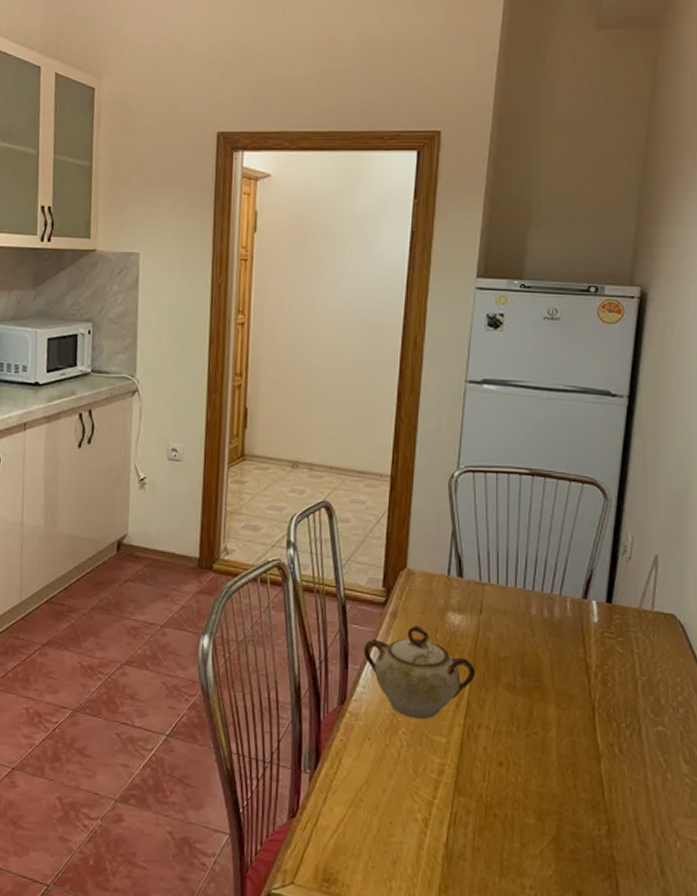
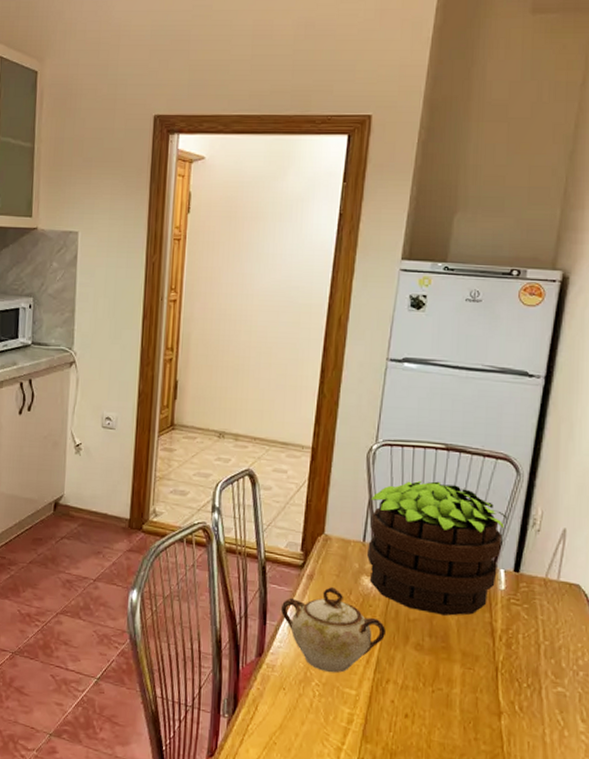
potted plant: none [453,508,597,653] -> present [367,480,508,616]

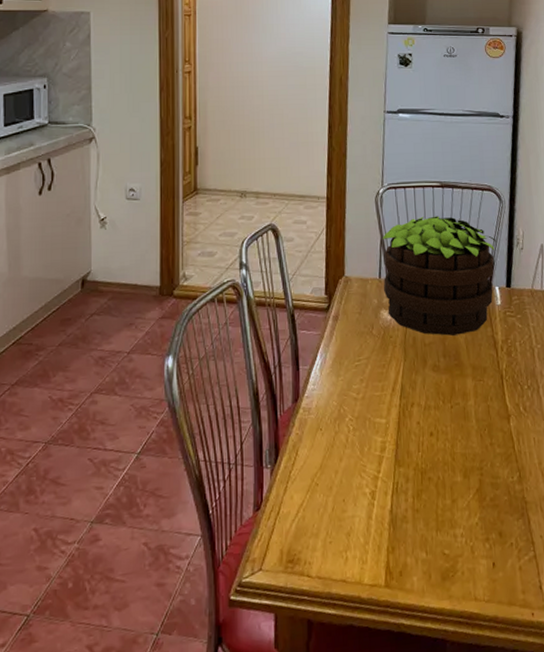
sugar bowl: present [280,587,385,673] -> none [311,325,406,406]

